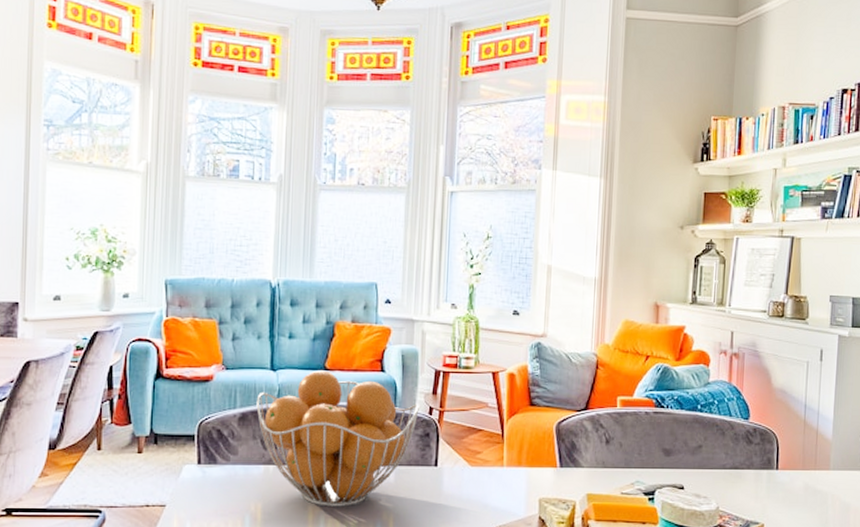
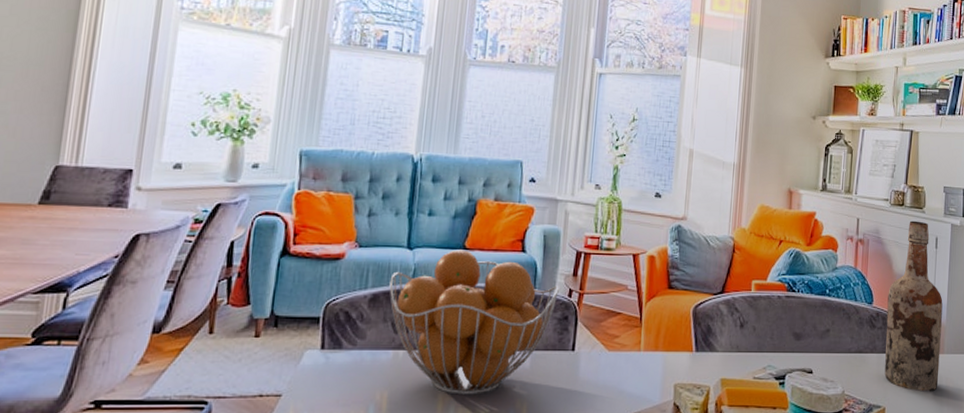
wine bottle: none [763,332,829,509] -> present [884,220,943,392]

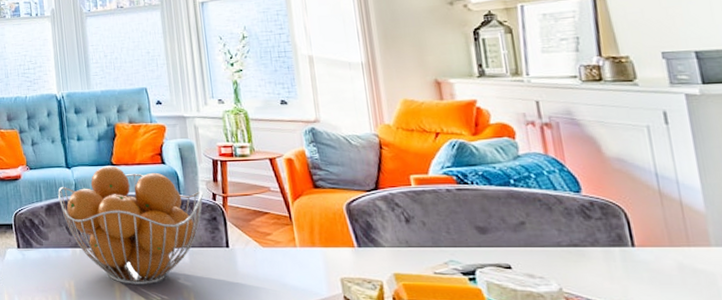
wine bottle: present [884,220,943,392] -> none [601,95,711,292]

